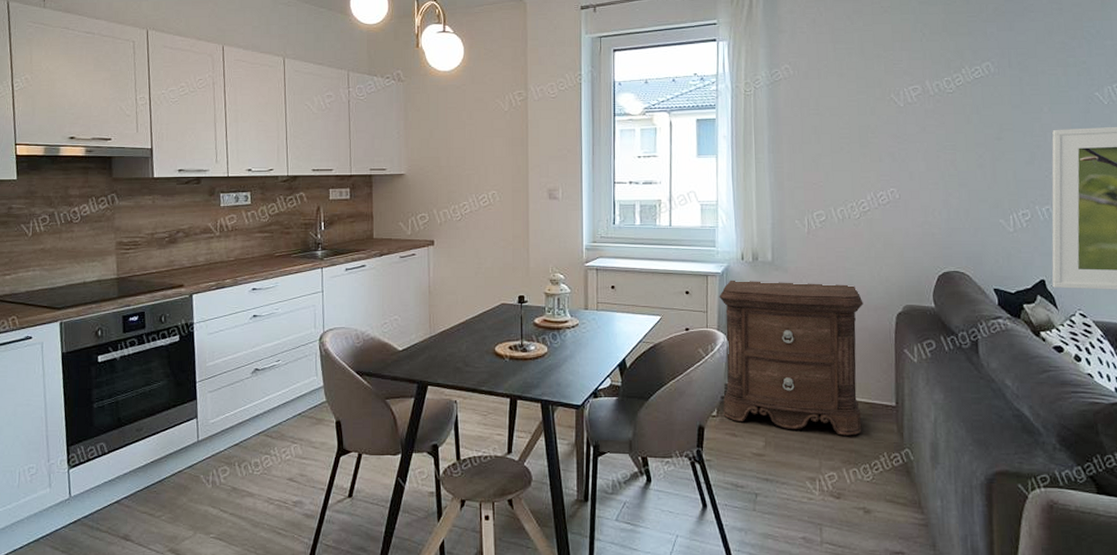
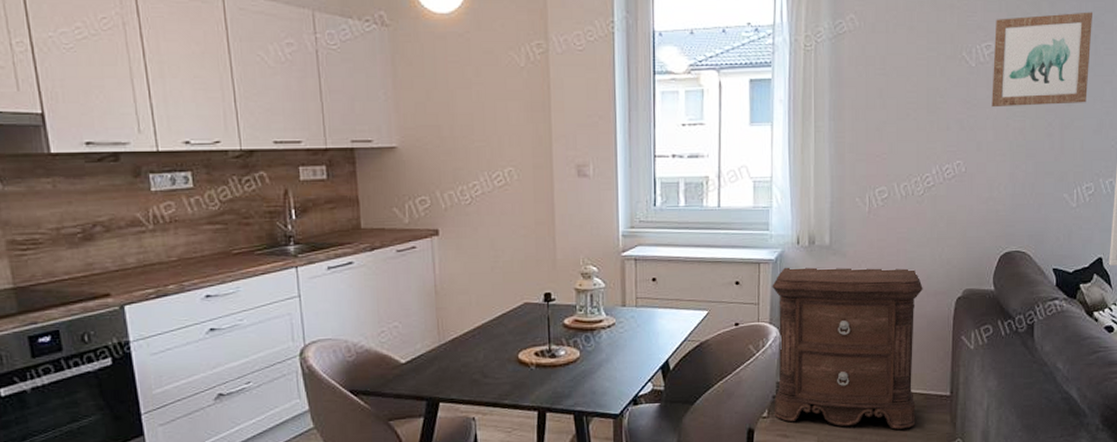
wall art: none [920,58,1017,142] -> present [991,12,1092,108]

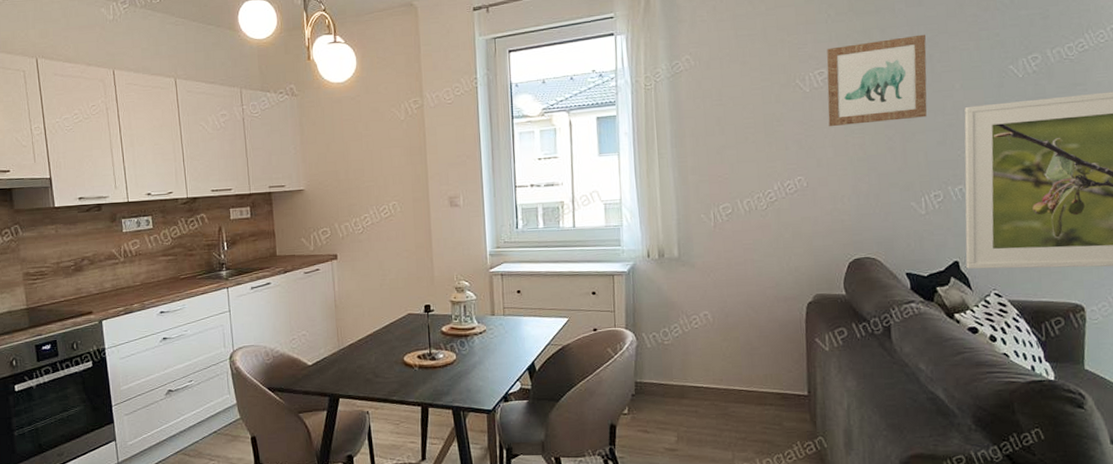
nightstand: present [772,267,923,430] -> none [626,276,774,427]

